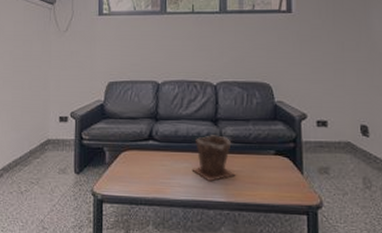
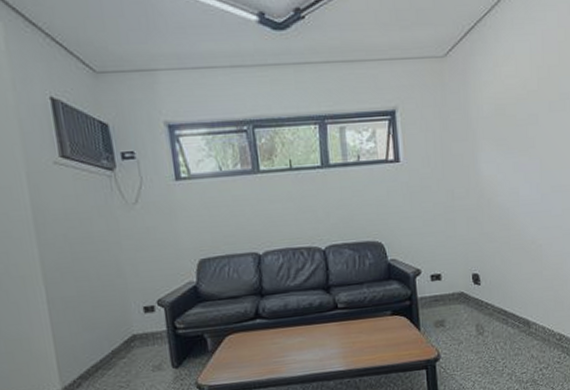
plant pot: present [191,135,236,182] -> none [306,303,354,353]

